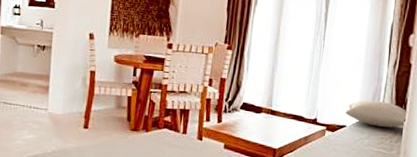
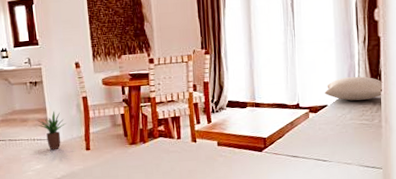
potted plant: none [37,80,68,122] -> present [38,111,66,150]

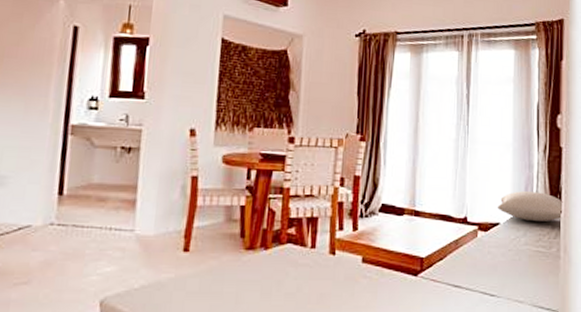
potted plant: present [38,111,66,150] -> none [120,191,162,247]

